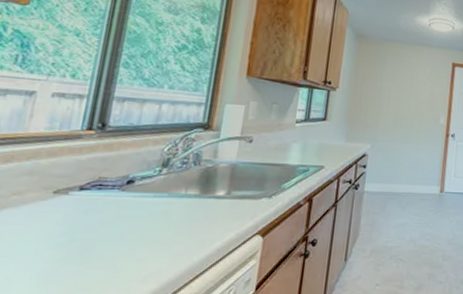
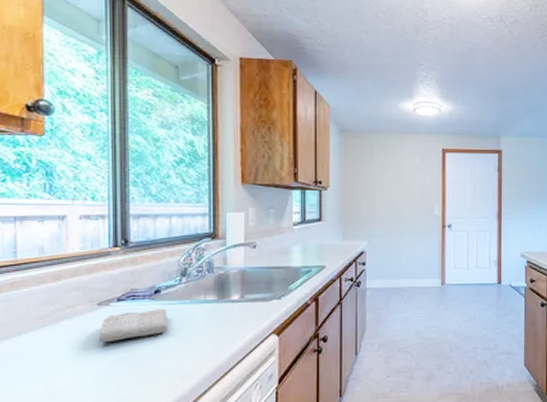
washcloth: none [47,200,138,237] -> present [99,308,169,343]

